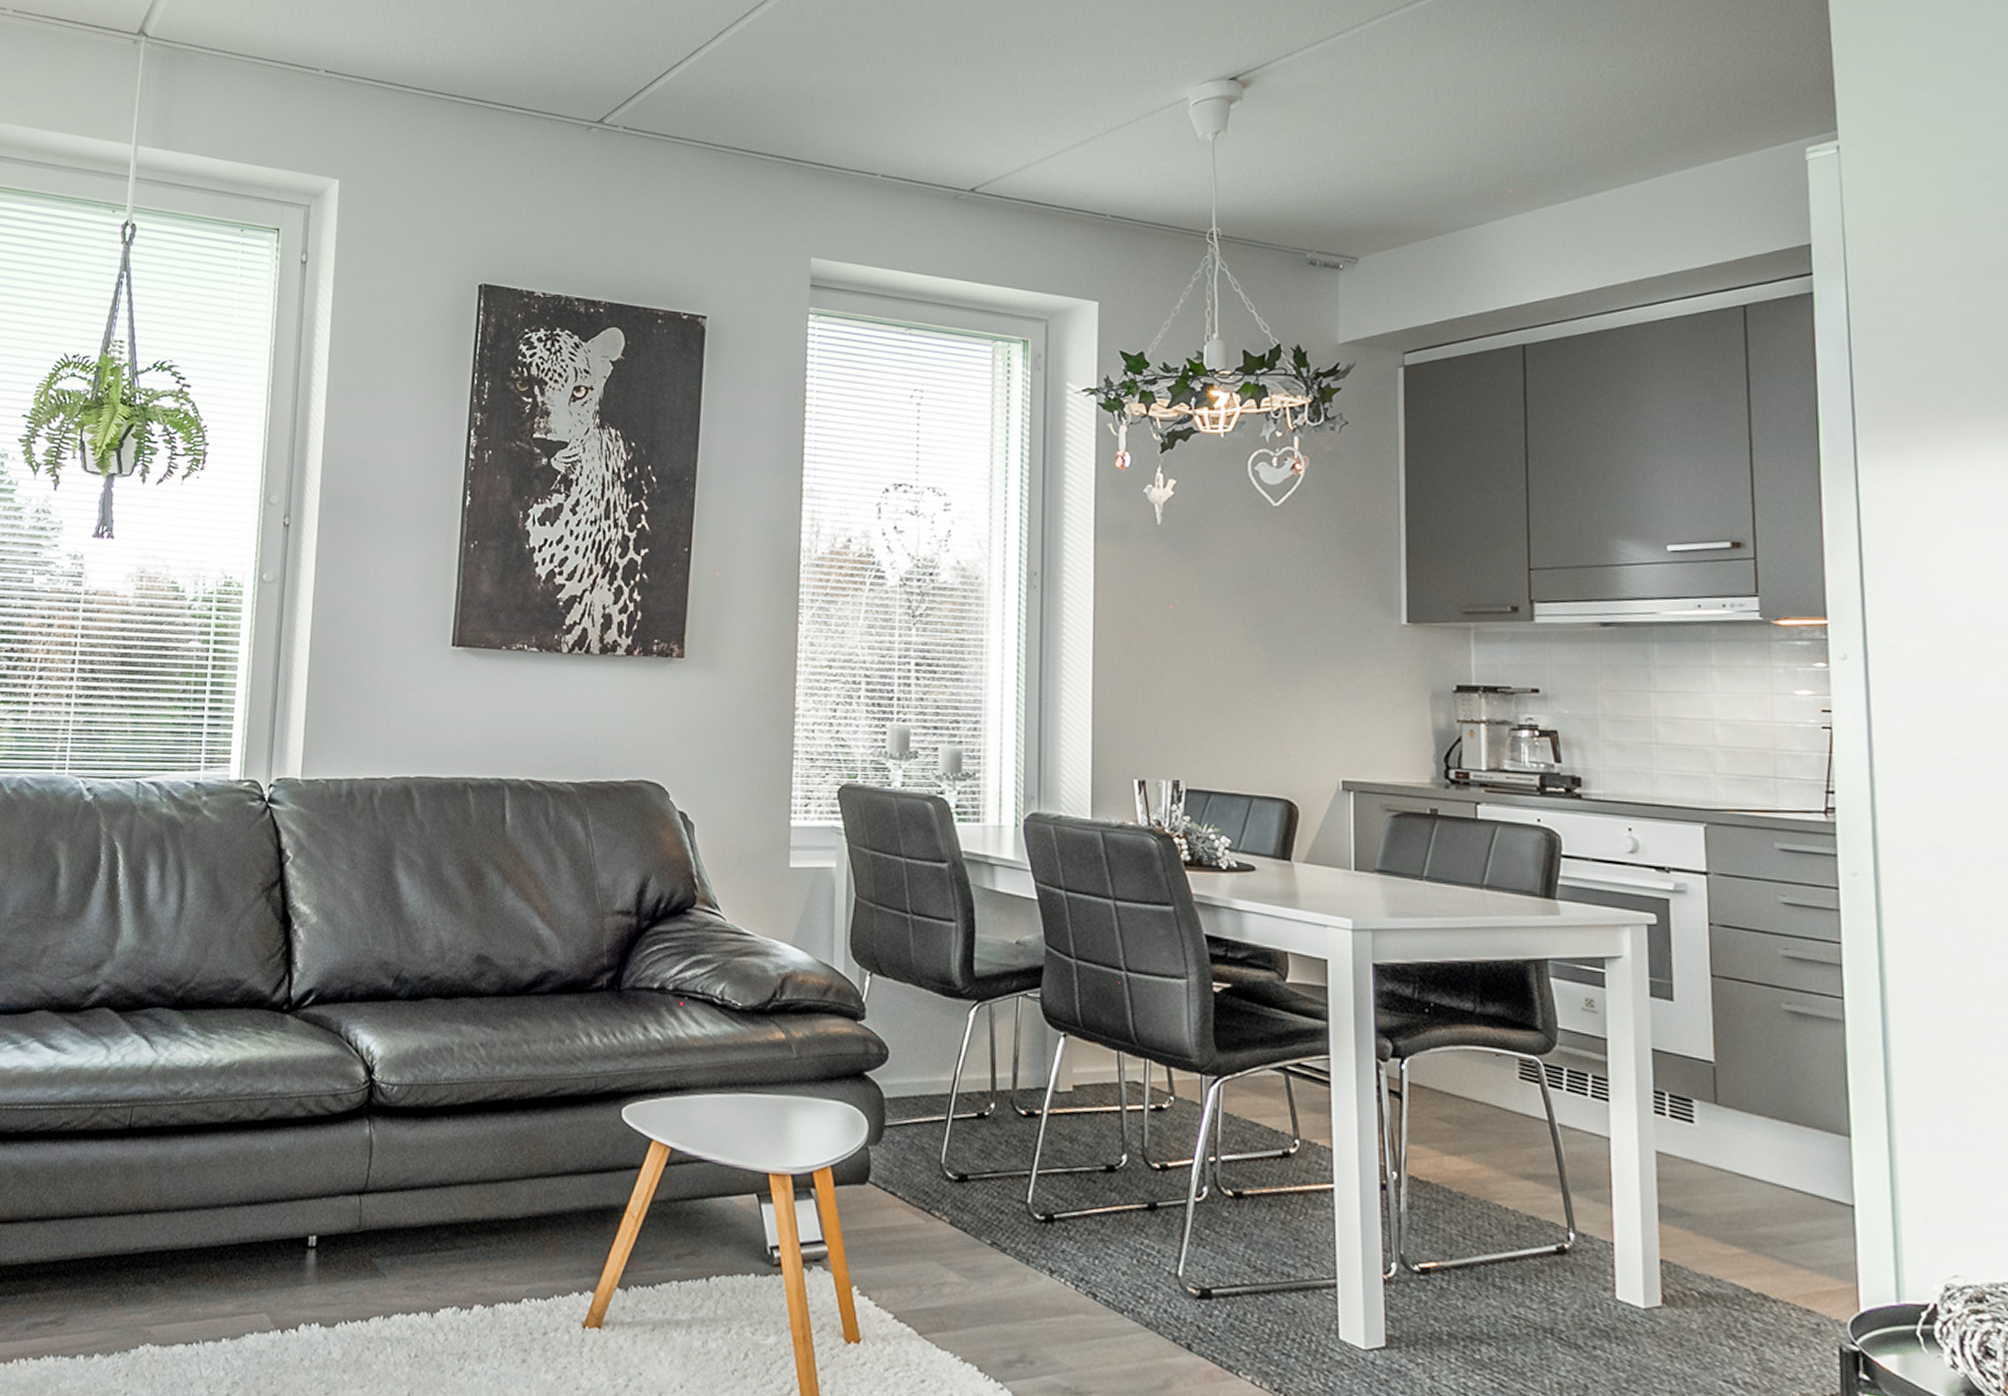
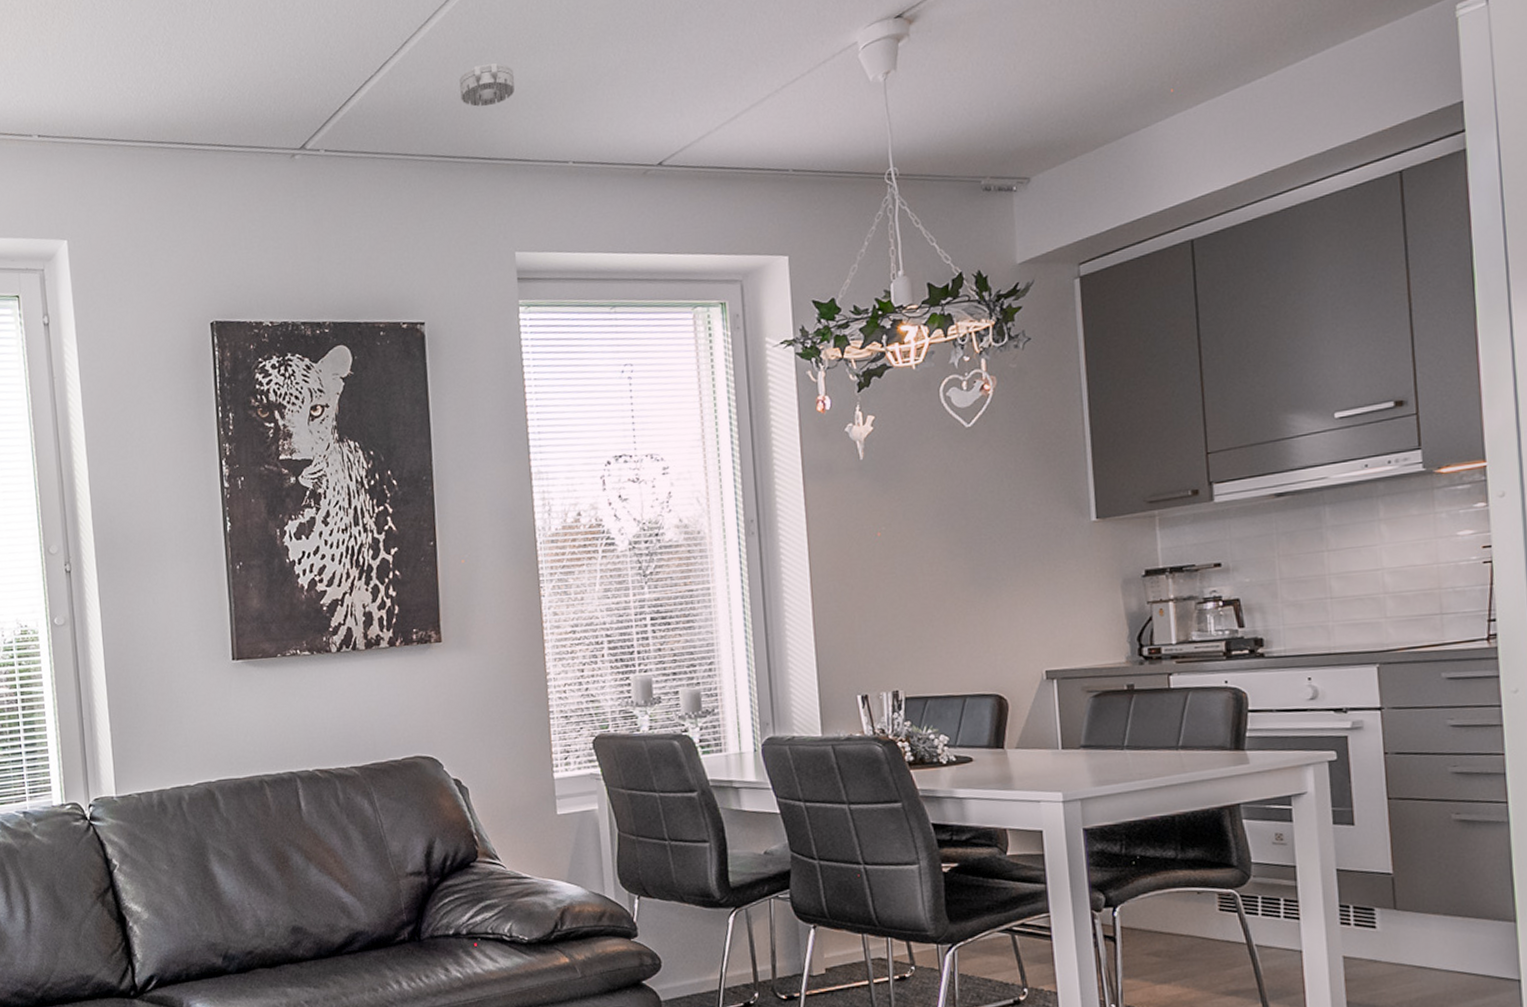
smoke detector: none [772,65,829,108] -> present [459,62,515,107]

